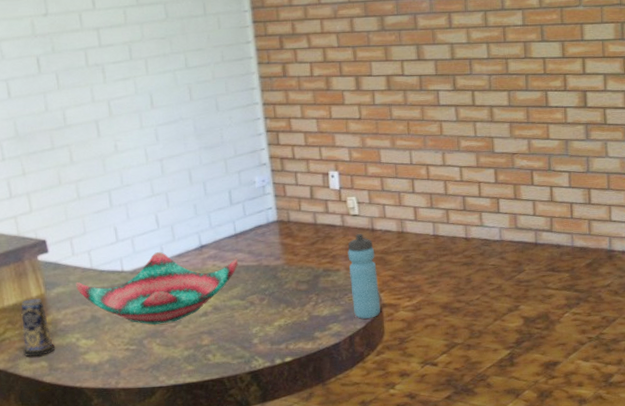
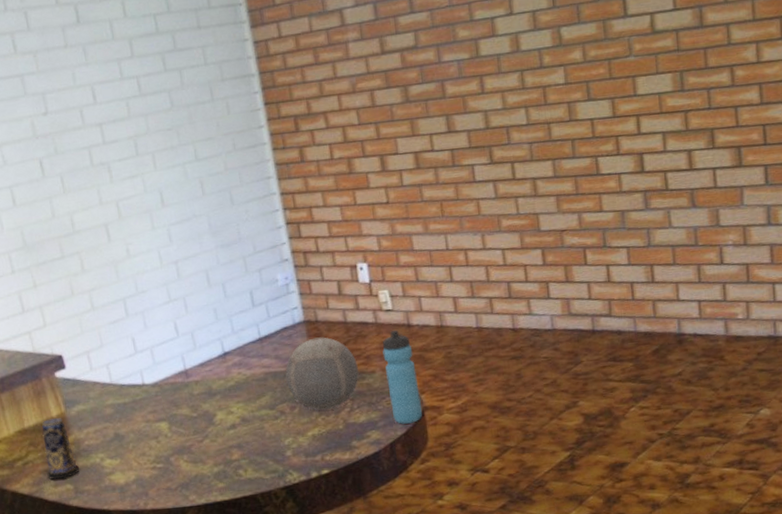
decorative bowl: present [76,251,238,325] -> none [96,361,265,441]
decorative orb: none [257,236,325,303] -> present [285,337,359,410]

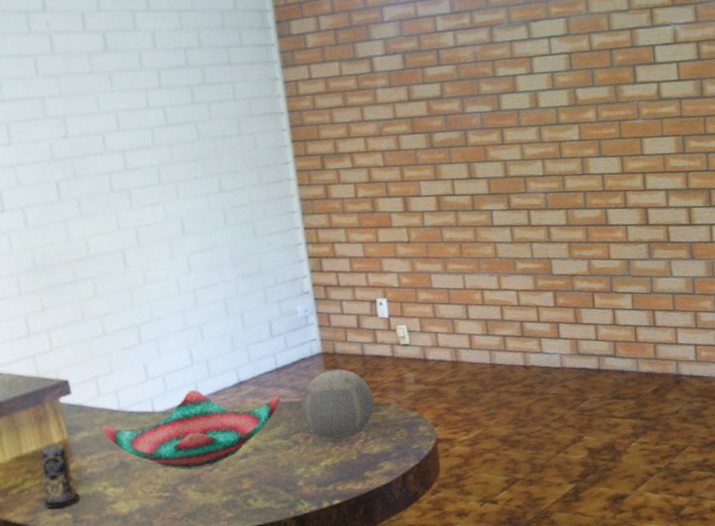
decorative bowl: none [96,361,265,441] -> present [102,389,280,469]
water bottle: present [382,330,423,424] -> none [398,364,436,456]

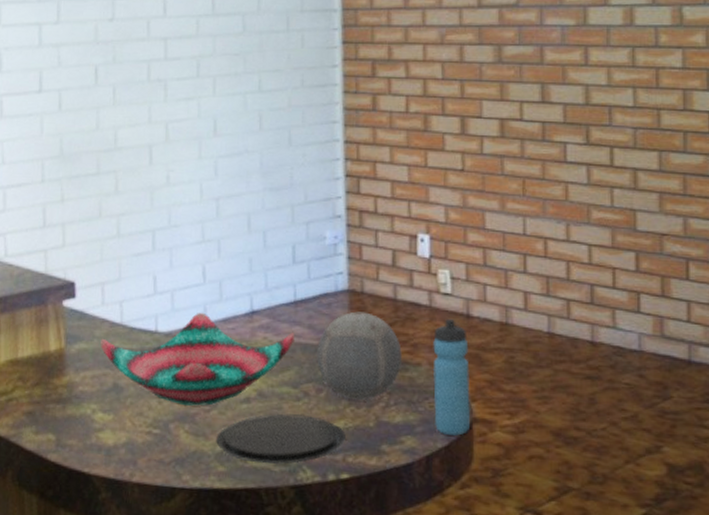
candle: present [41,445,79,508] -> none [30,353,66,427]
plate: none [221,459,334,505] -> present [216,414,346,465]
water bottle: none [398,364,436,456] -> present [432,319,471,436]

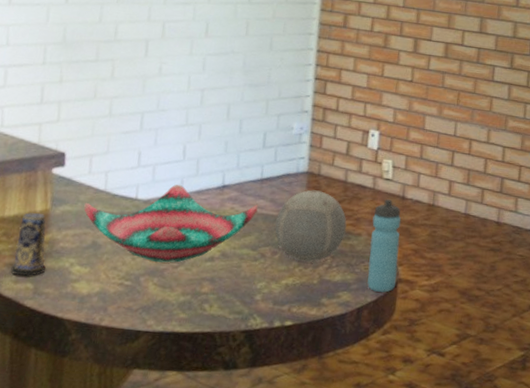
candle: none [30,353,66,427] -> present [10,212,46,277]
plate: present [216,414,346,465] -> none [180,271,293,313]

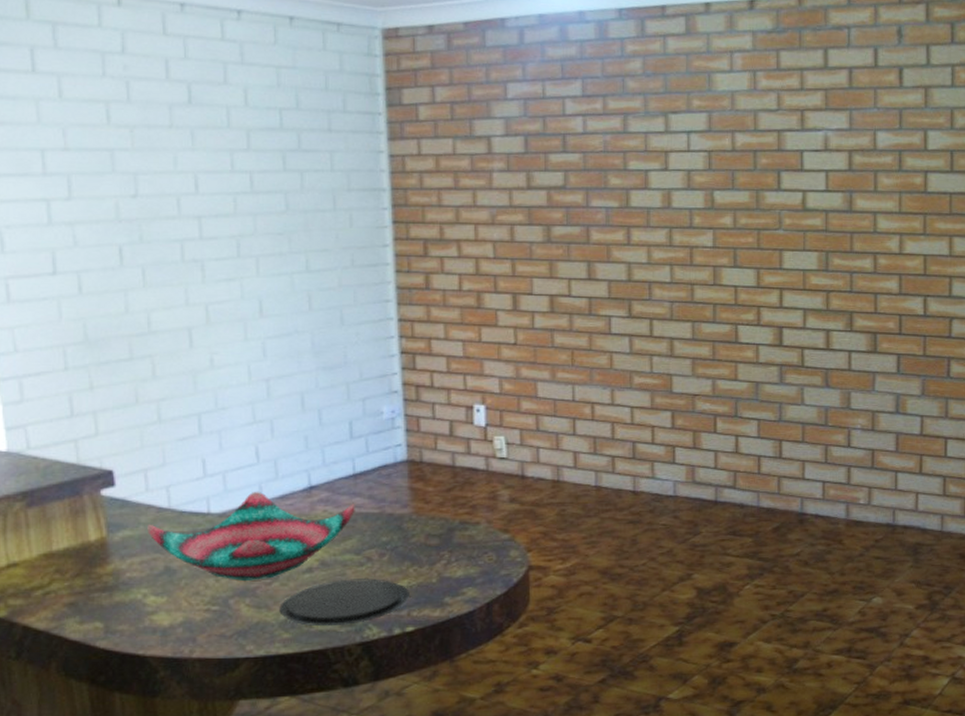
candle: present [10,212,46,277] -> none [72,543,114,616]
plate: none [180,271,293,313] -> present [279,578,409,627]
decorative orb: present [275,190,347,262] -> none [378,480,461,561]
water bottle: present [367,199,401,293] -> none [491,481,527,583]

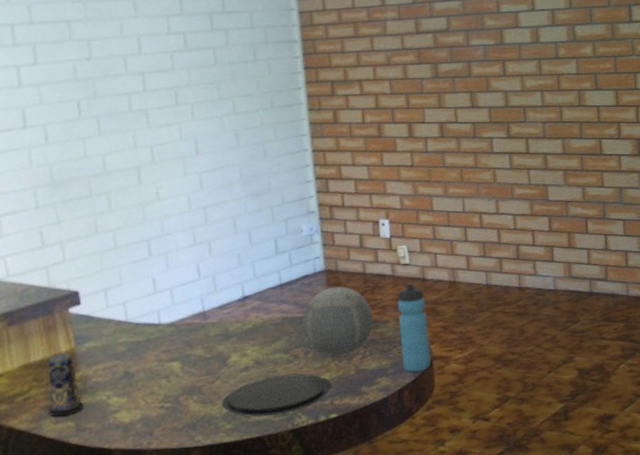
candle: none [72,543,114,616] -> present [48,354,83,416]
decorative bowl: present [147,491,355,581] -> none [109,303,283,381]
decorative orb: none [378,480,461,561] -> present [302,286,373,356]
water bottle: none [491,481,527,583] -> present [397,284,431,372]

